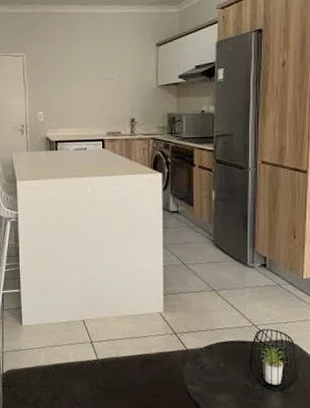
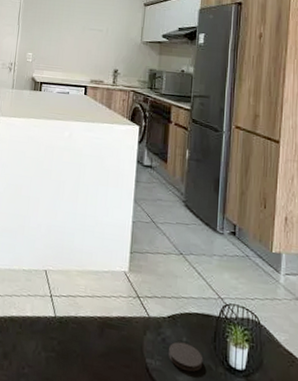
coaster: none [208,368,241,392] -> present [169,342,204,372]

